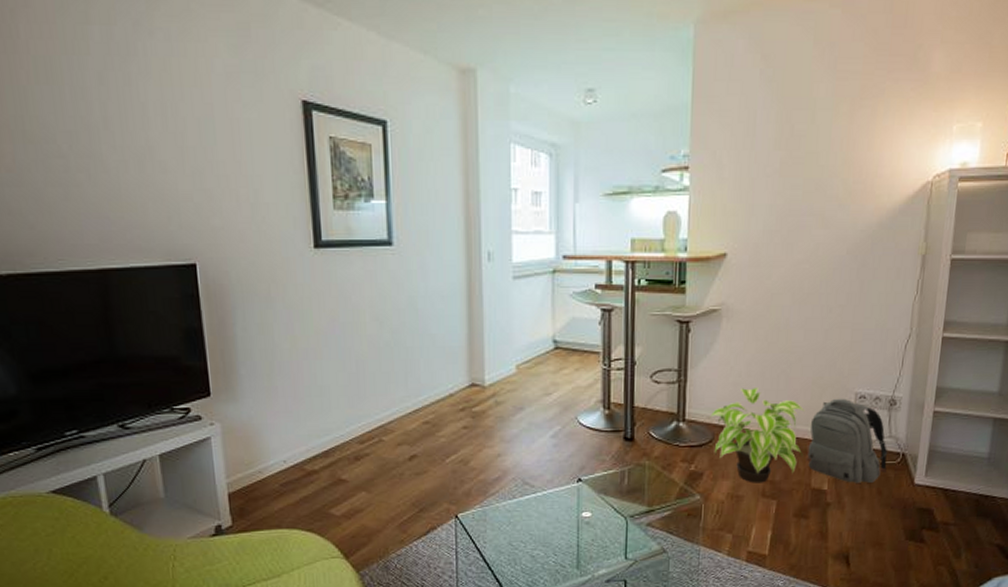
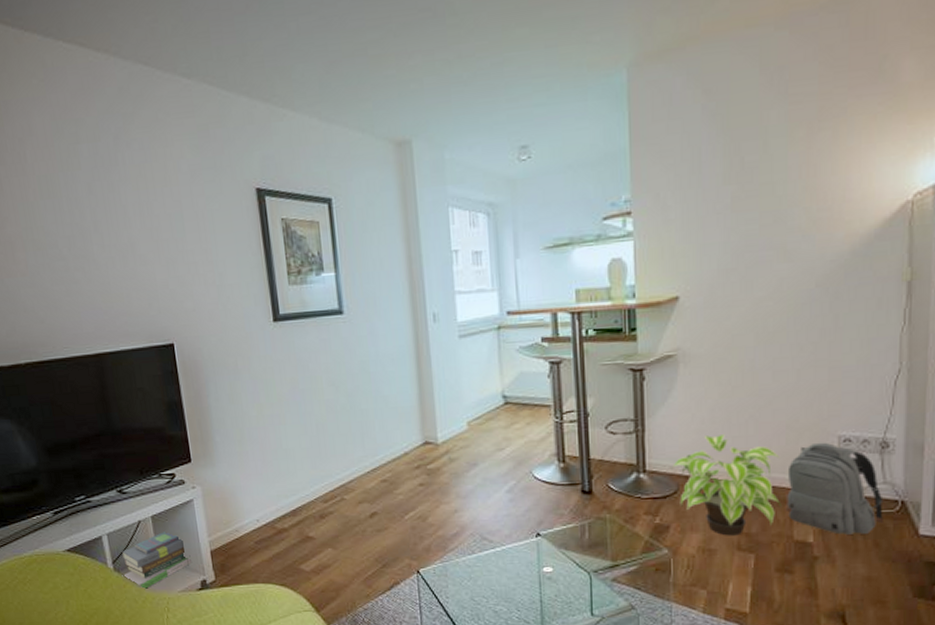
books: none [120,471,205,536] -> present [122,530,191,590]

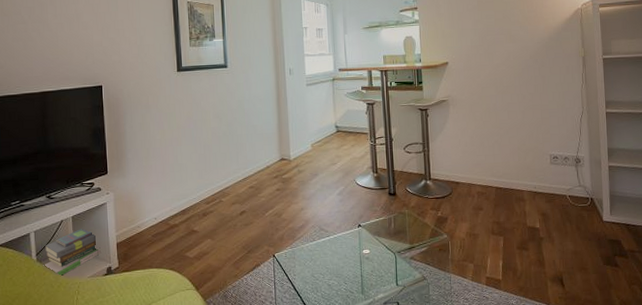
plant: present [672,435,782,536] -> none [448,154,518,224]
backpack: present [785,442,884,535] -> none [520,159,581,222]

